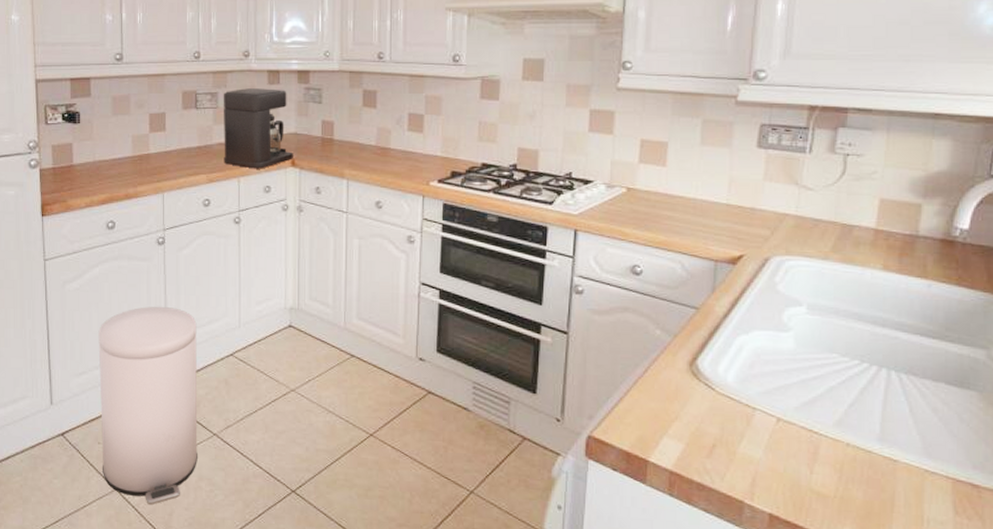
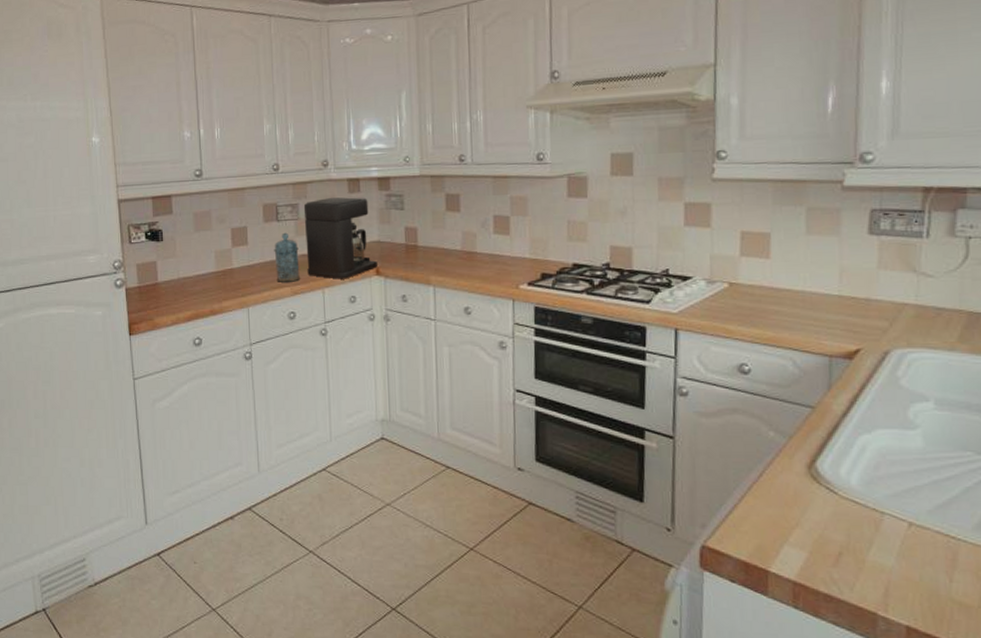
pedal bin: present [98,306,198,505] -> none [190,422,294,625]
canister: none [191,120,216,170] -> present [274,232,300,282]

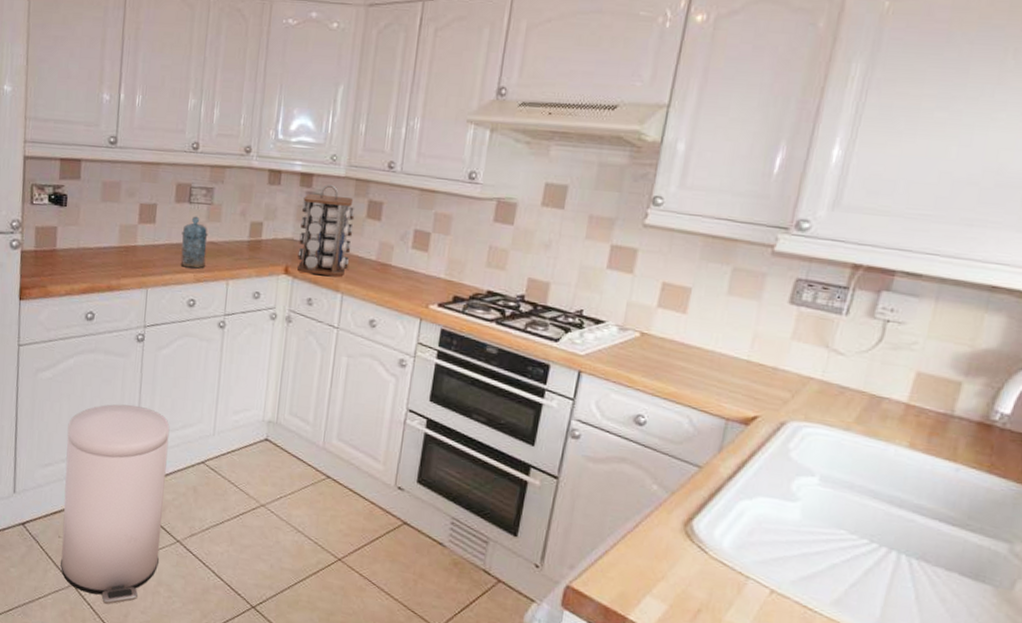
pedal bin: none [190,422,294,625] -> present [60,404,170,604]
coffee maker: present [303,197,378,279] -> none [213,186,288,274]
spice rack: none [384,185,437,272] -> present [297,184,356,277]

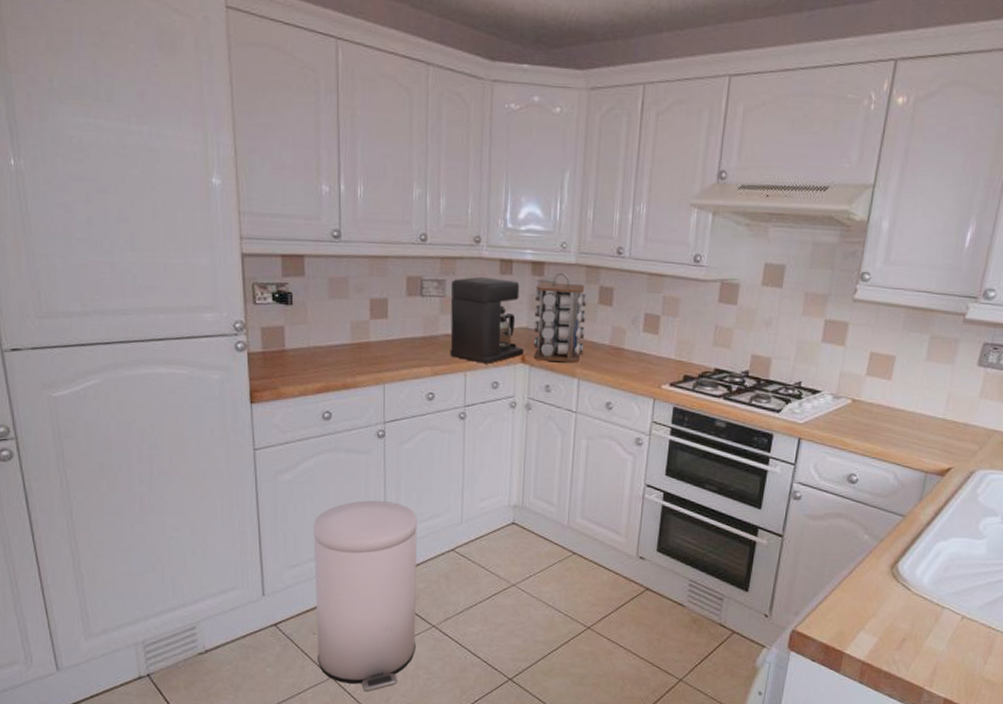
canister: present [180,216,208,269] -> none [416,309,443,362]
coffee maker: none [213,186,288,274] -> present [450,277,524,364]

